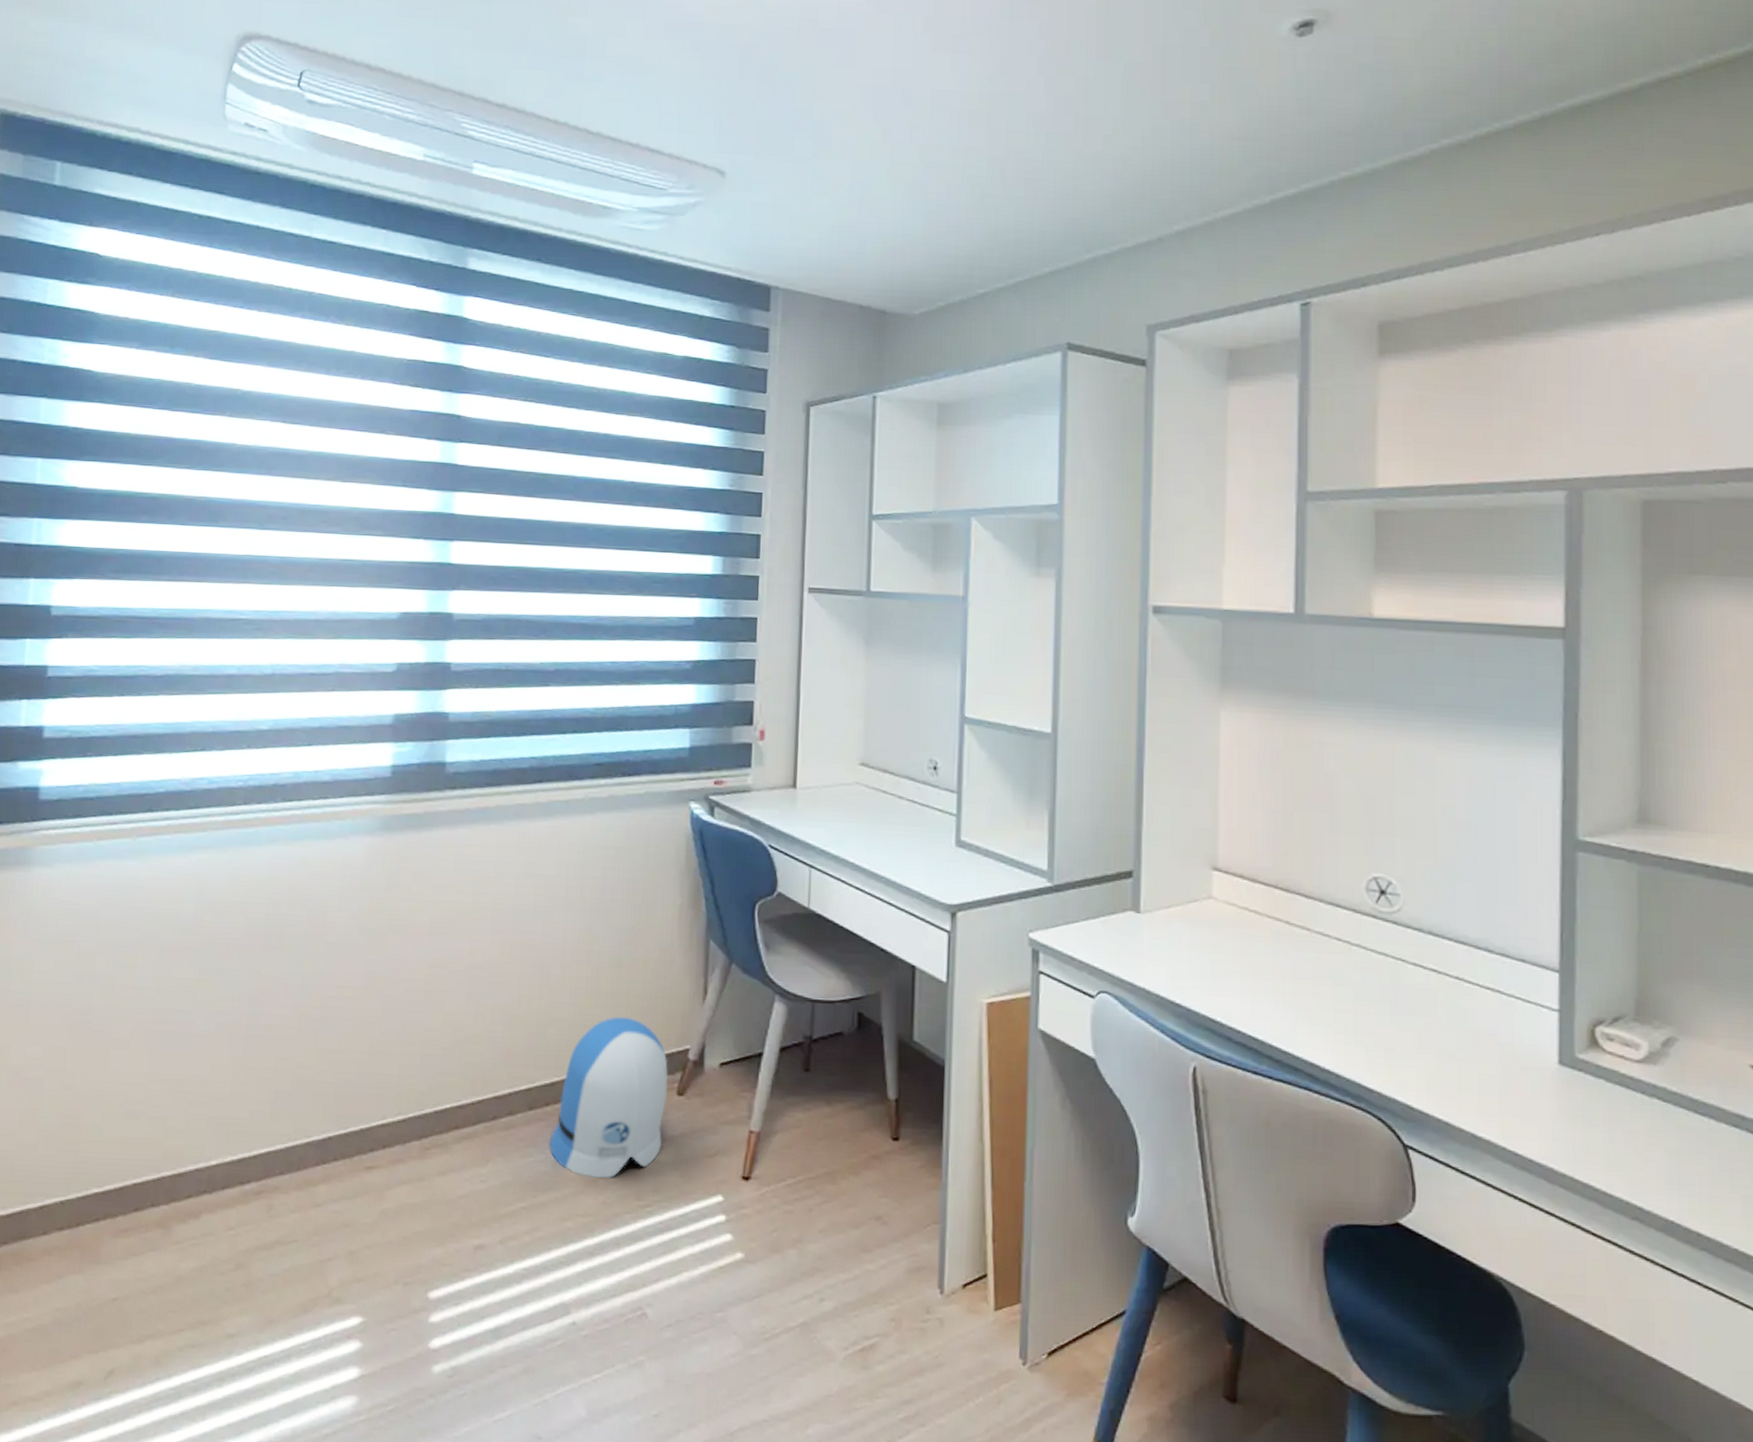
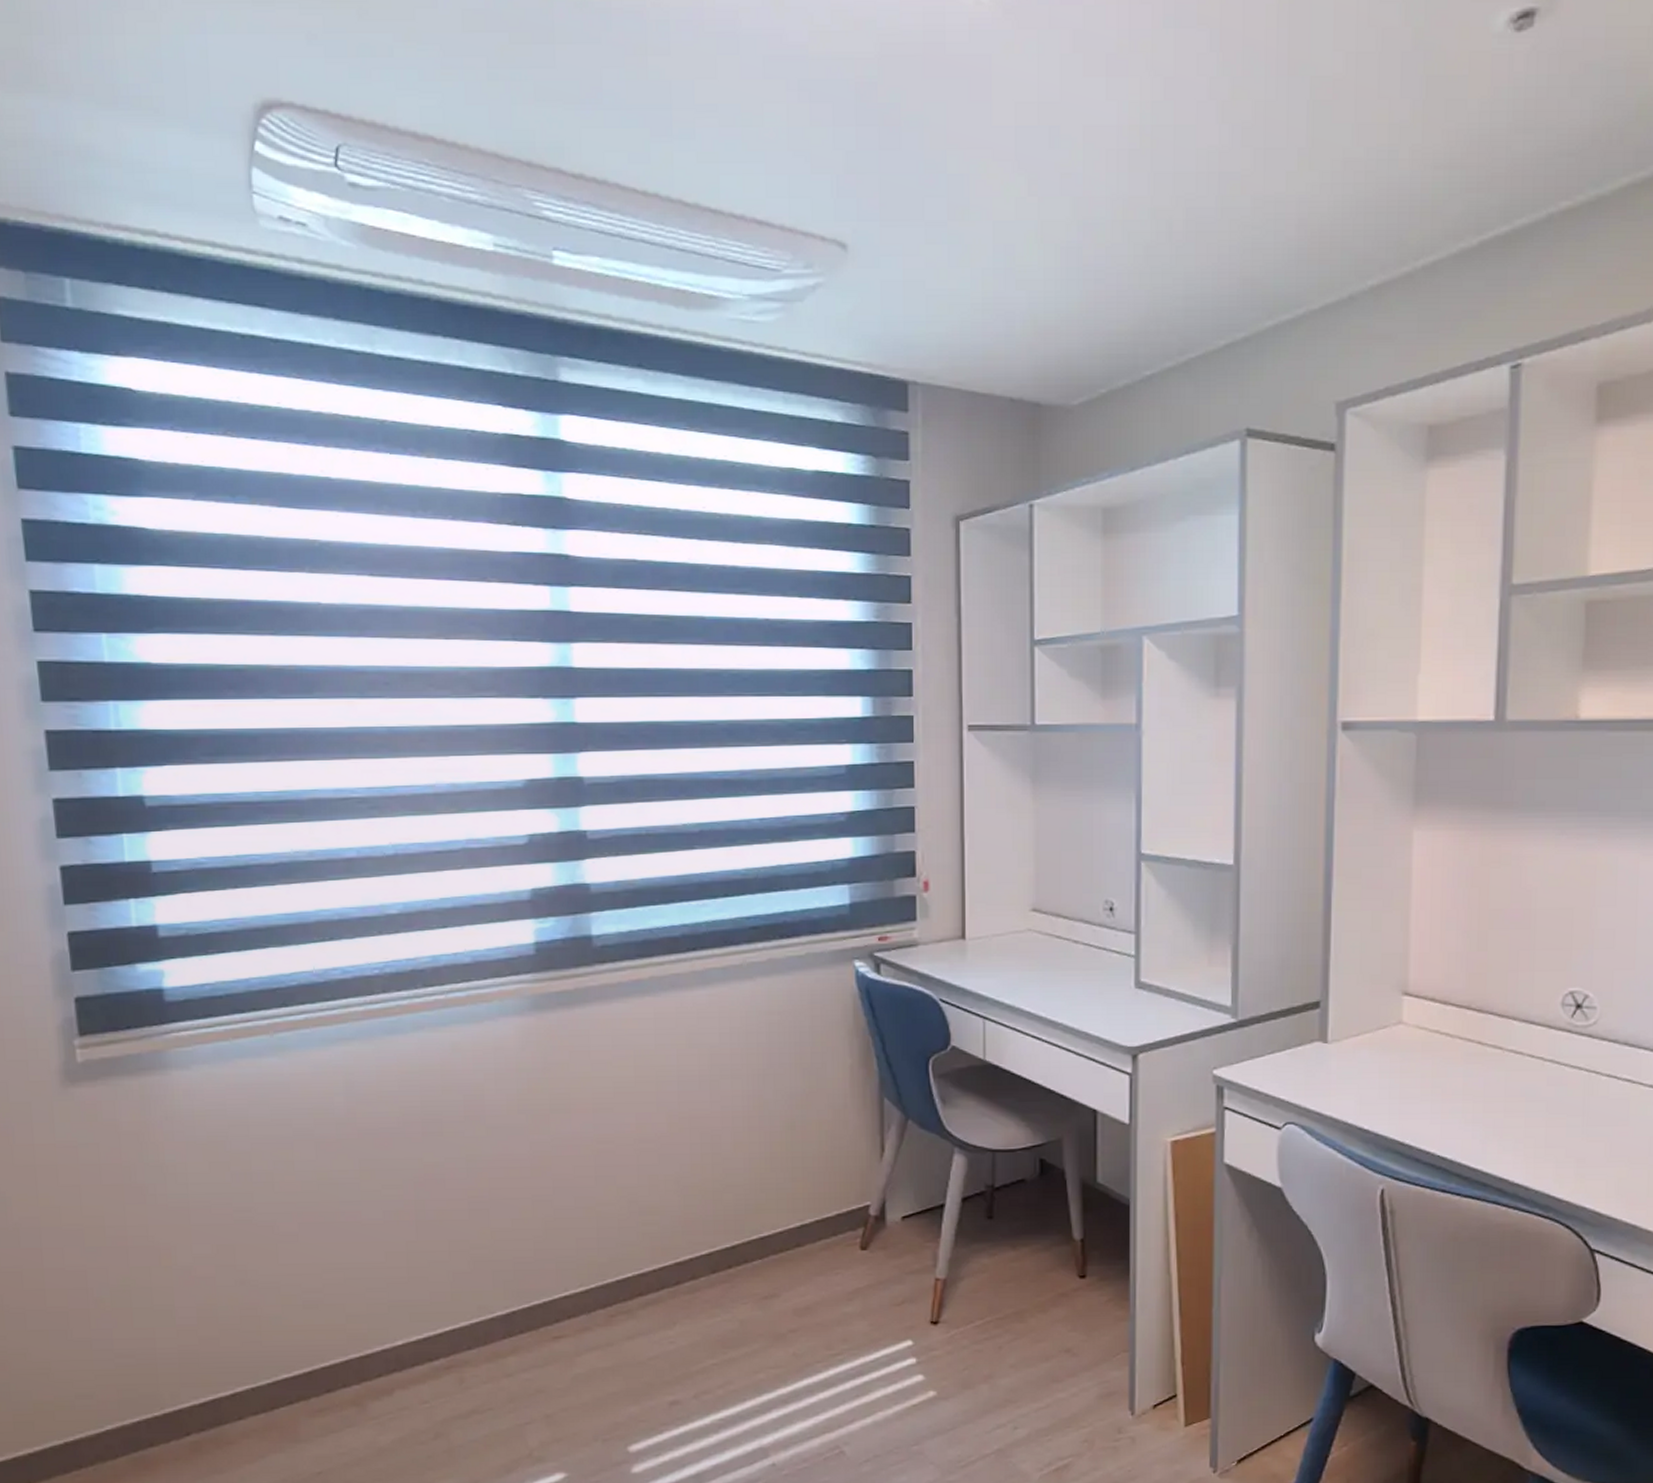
sun visor: present [549,1016,668,1179] -> none [735,1178,850,1333]

